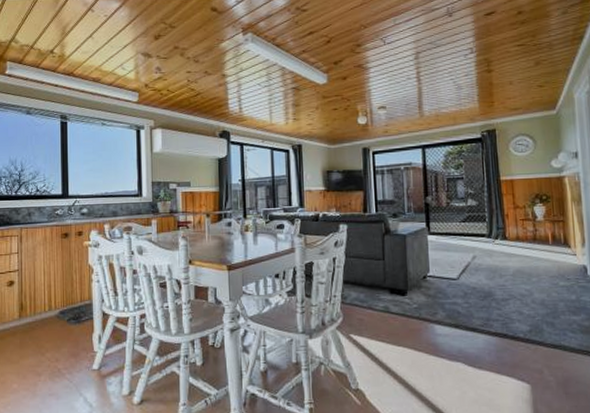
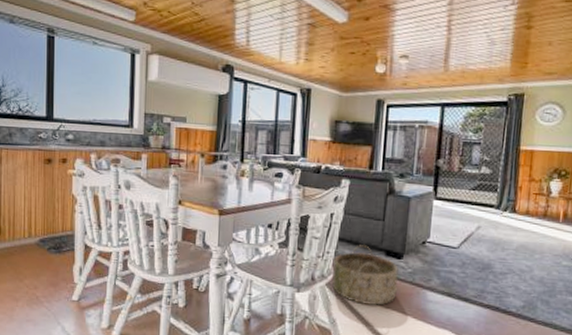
basket: none [341,285,406,345] -> present [332,245,399,306]

